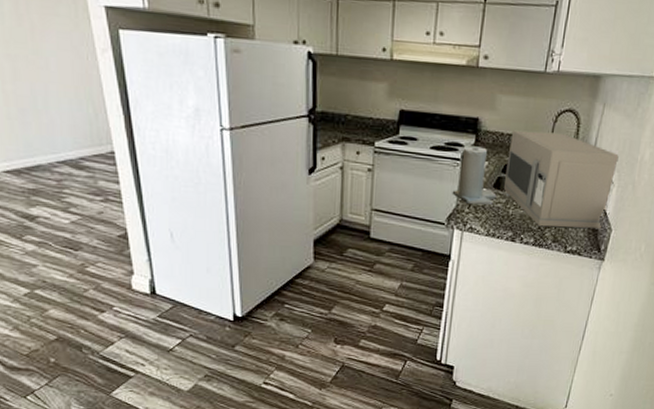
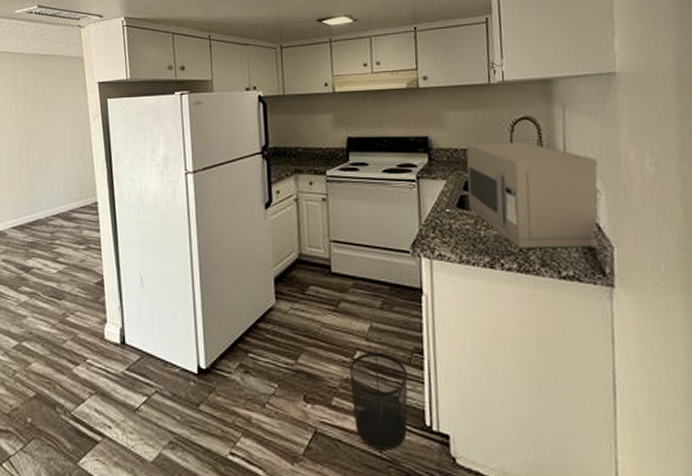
waste bin: none [377,305,427,378] -> present [349,352,408,450]
paper towel: present [452,146,497,206] -> none [412,165,463,229]

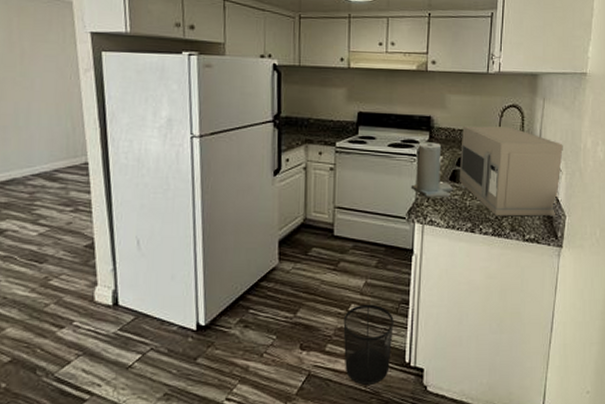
paper towel: none [412,165,463,229] -> present [410,142,453,198]

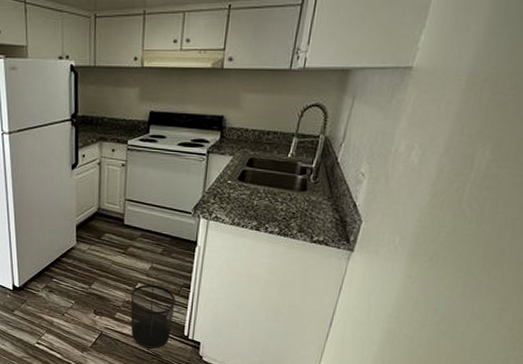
paper towel: present [410,142,453,198] -> none [198,142,241,197]
microwave: present [460,126,563,217] -> none [249,126,370,220]

